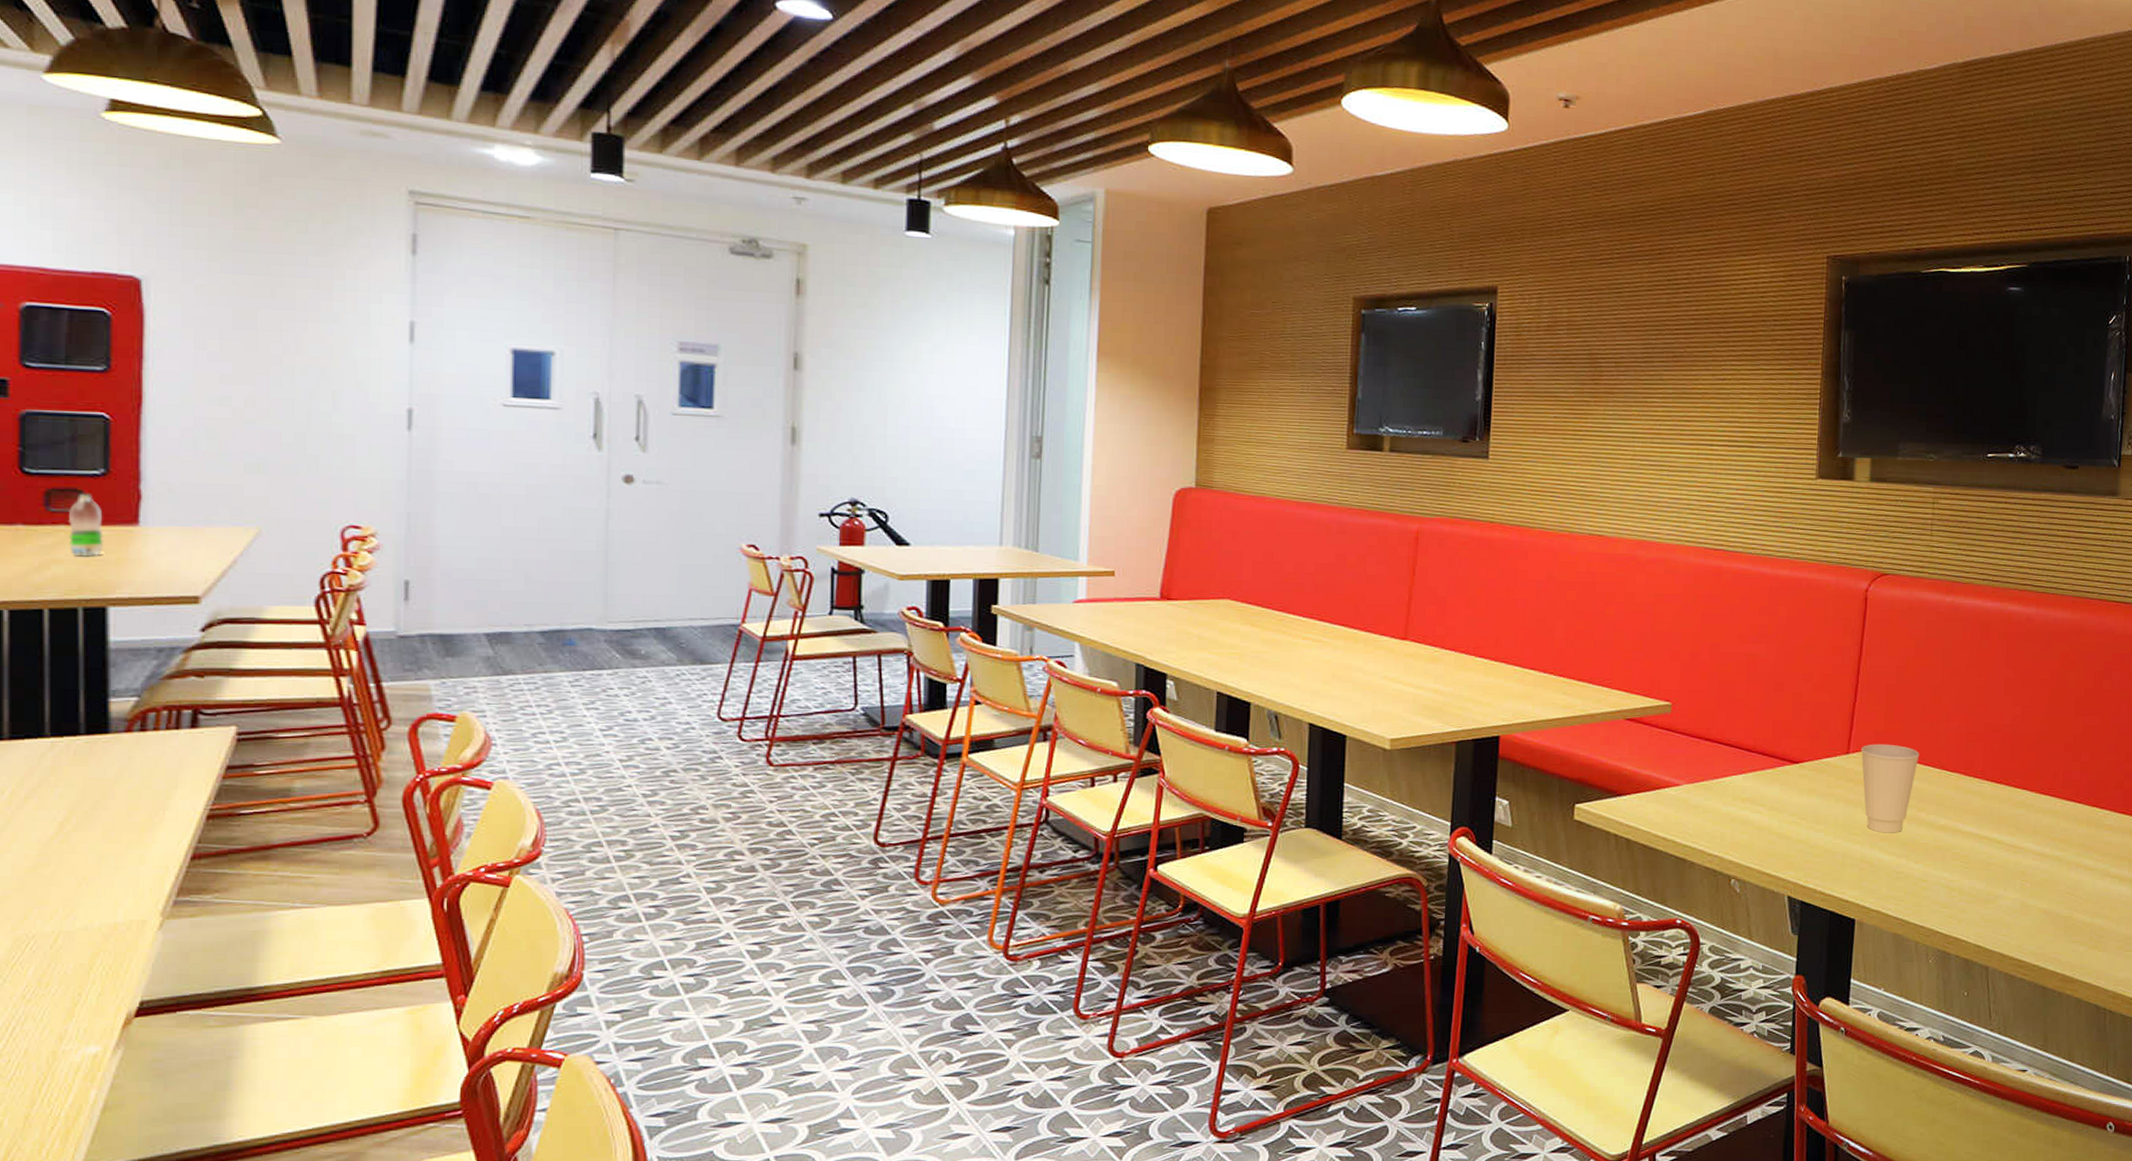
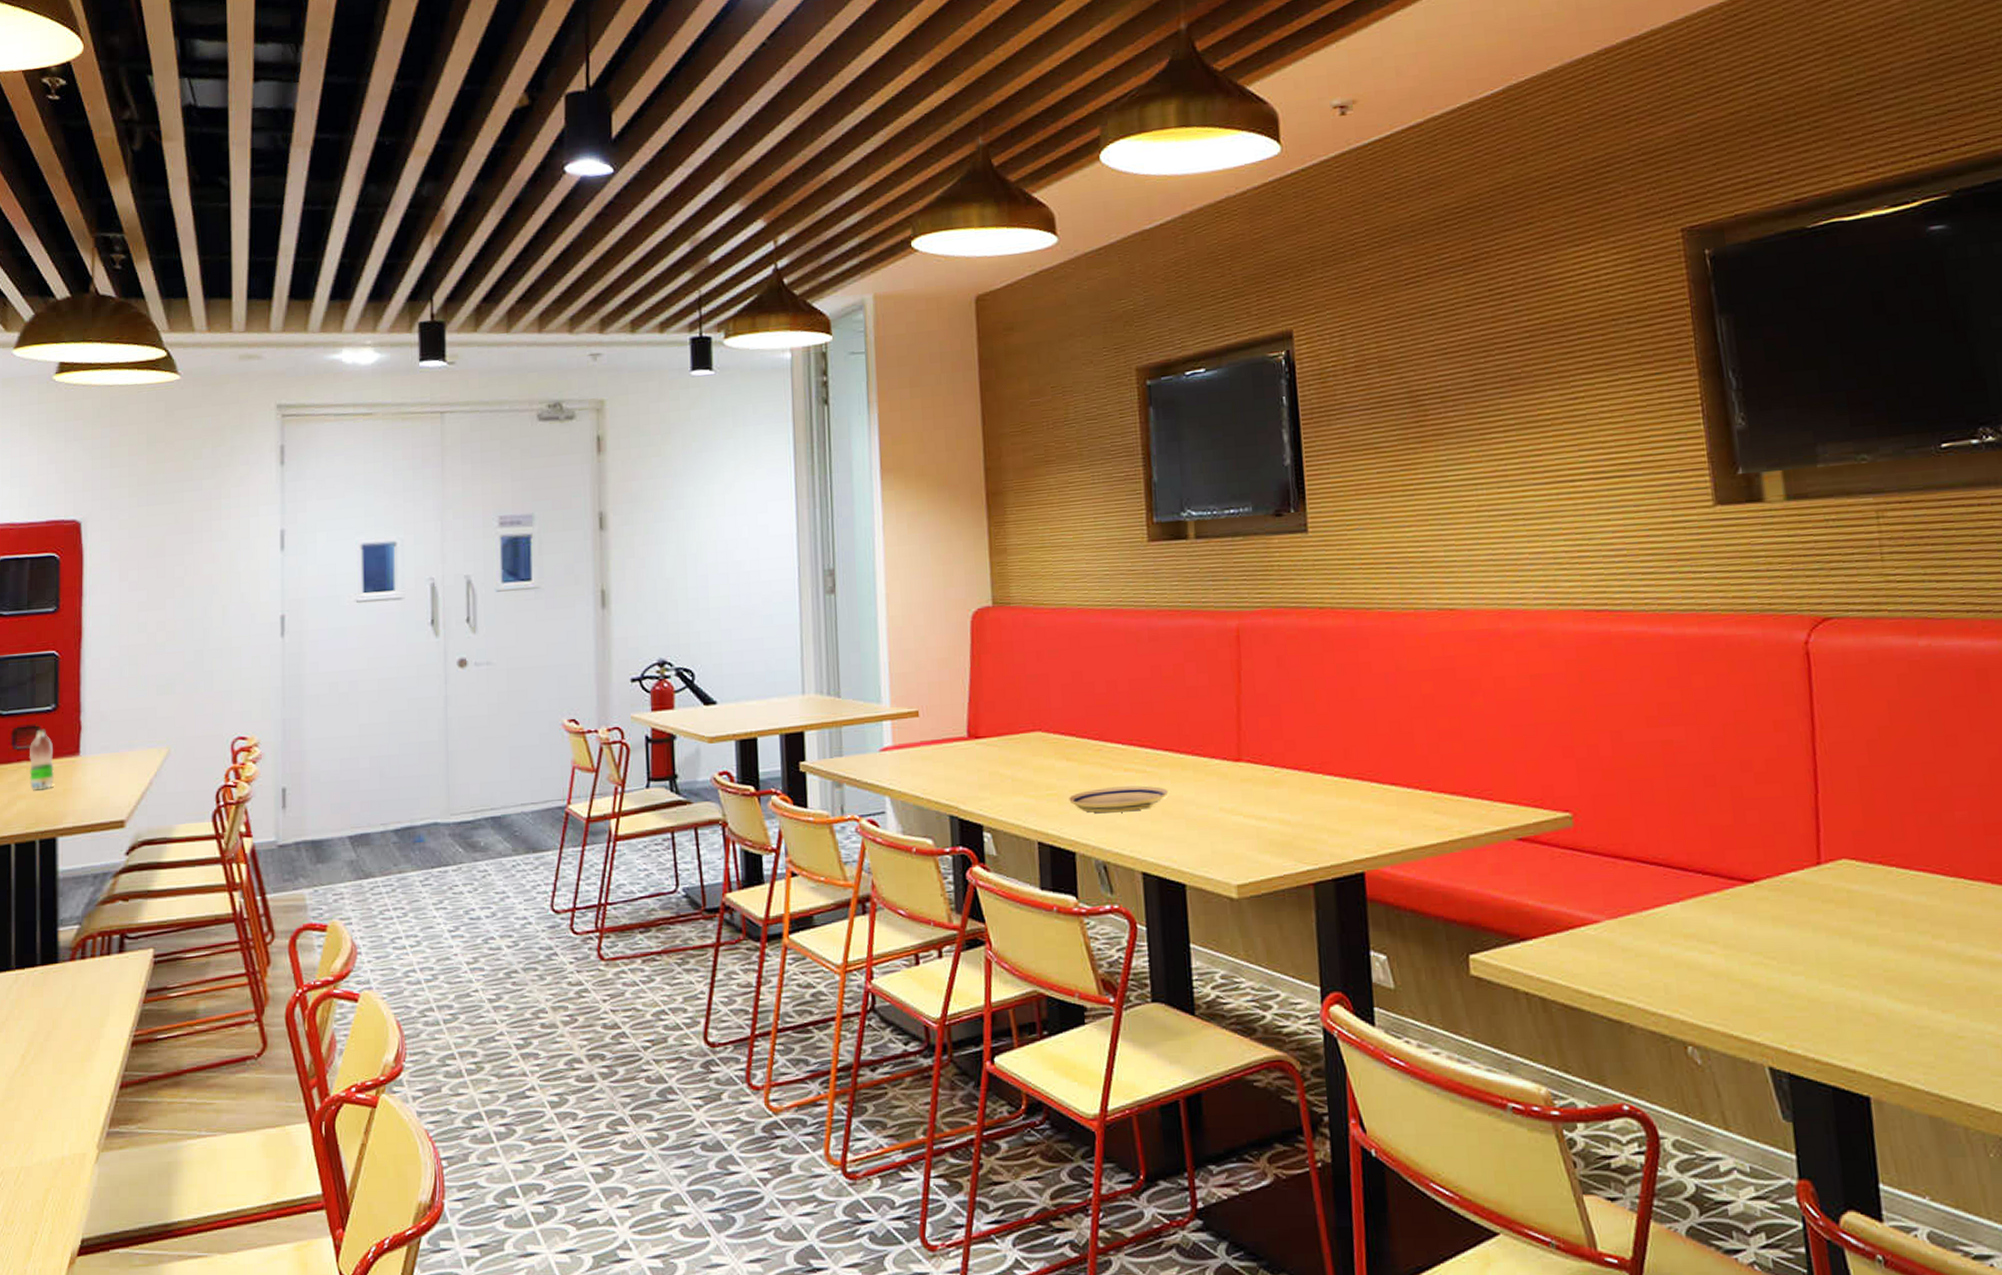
plate: none [1249,651,1340,673] -> present [1069,785,1169,814]
cup: present [1861,744,1920,834] -> none [1836,847,1921,974]

